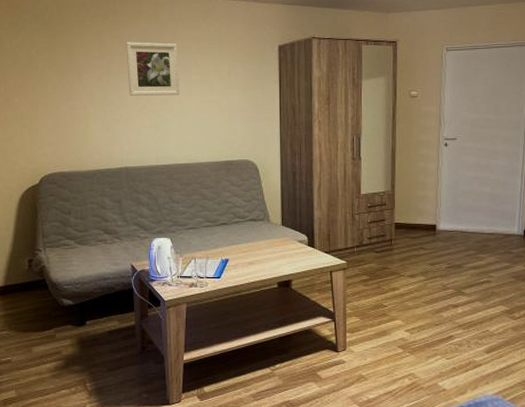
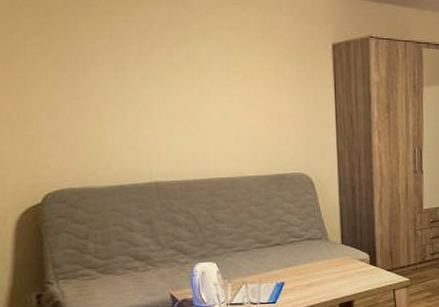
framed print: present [126,42,180,96] -> none [145,29,219,97]

